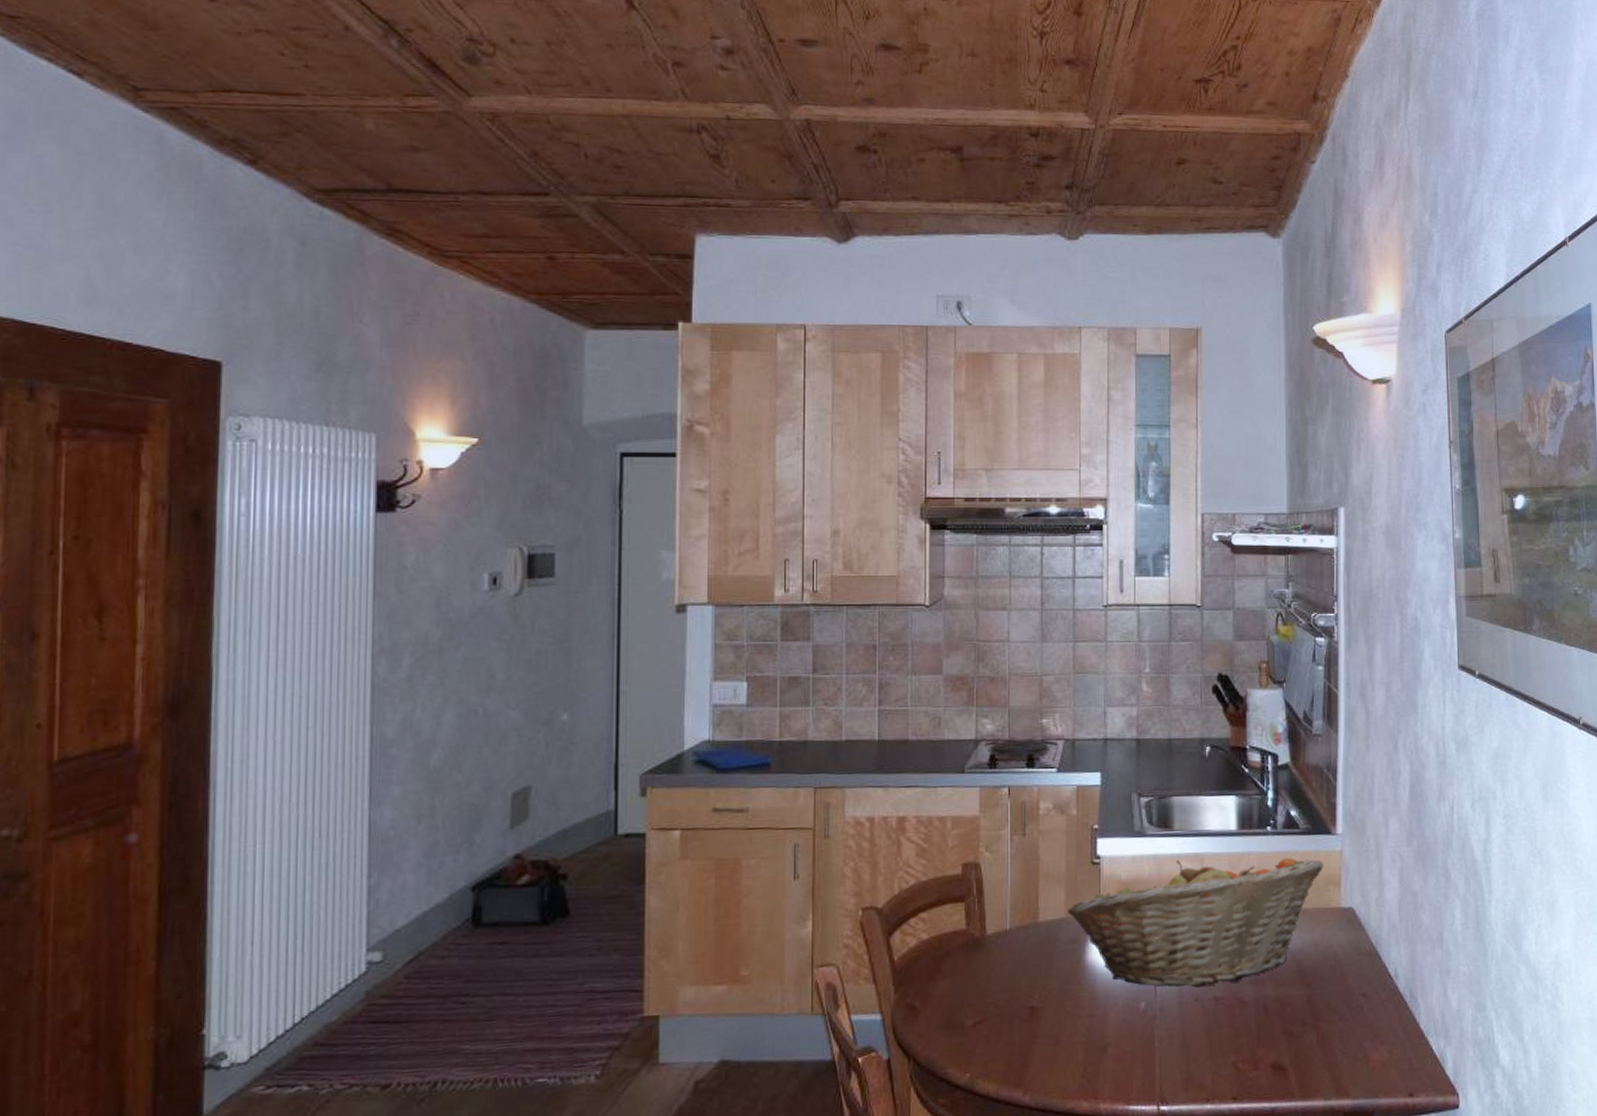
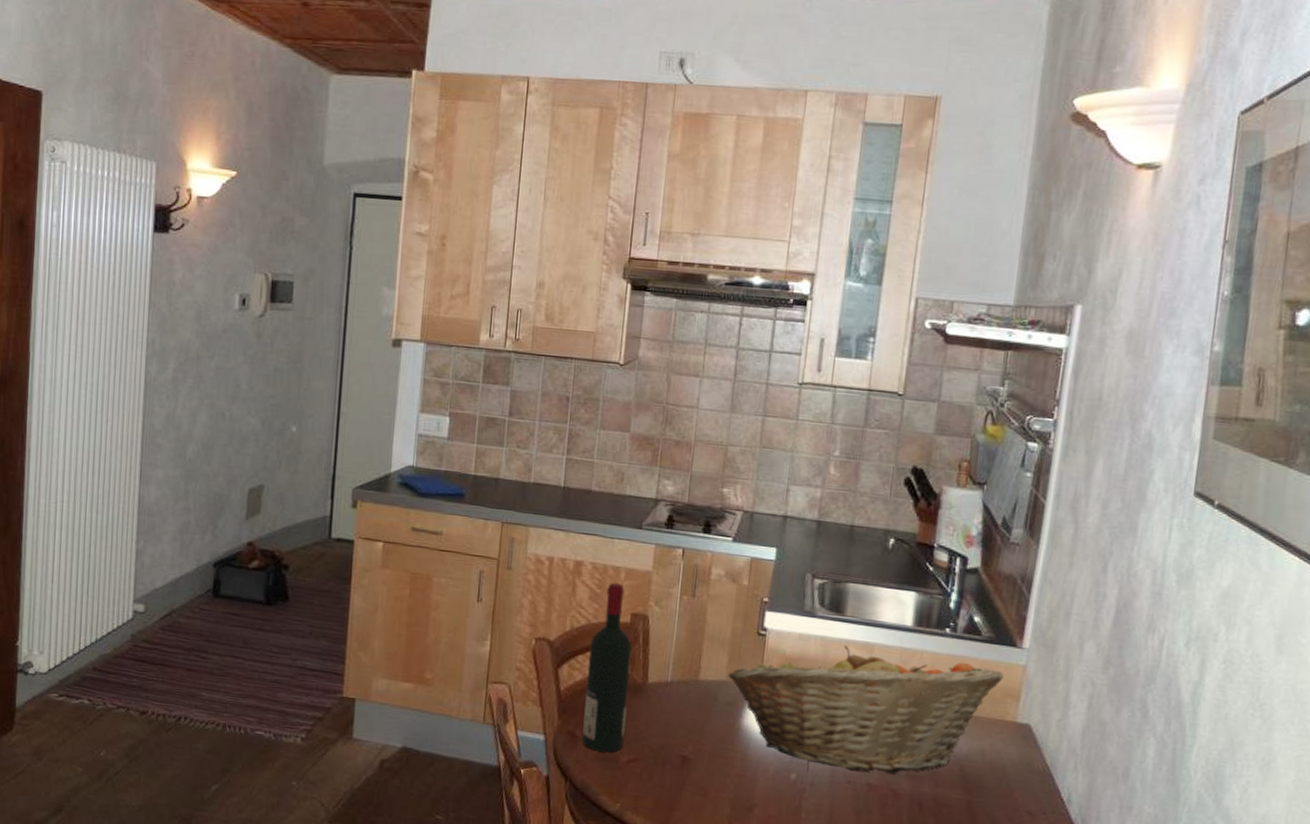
wine bottle: none [921,834,967,1021] -> present [582,583,632,753]

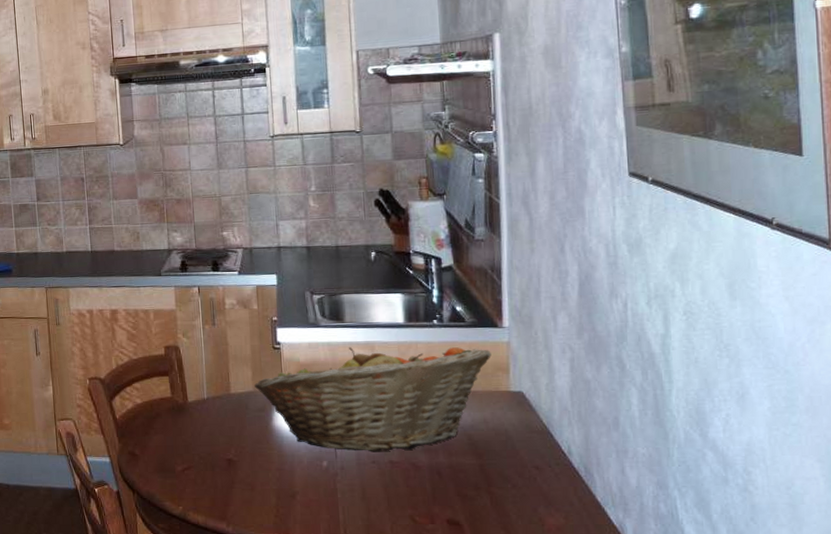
wine bottle: present [582,583,632,753] -> none [134,324,177,465]

